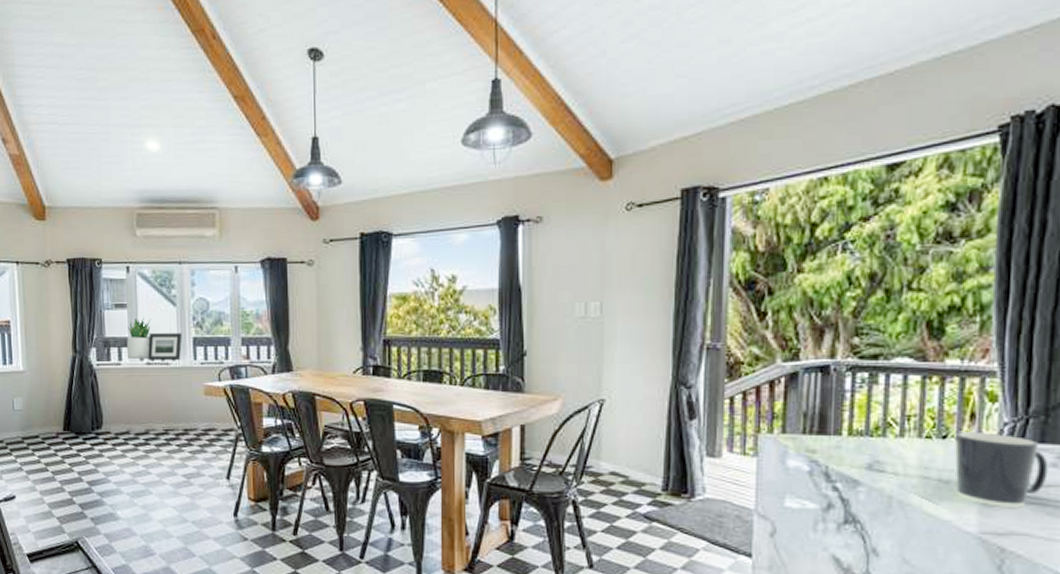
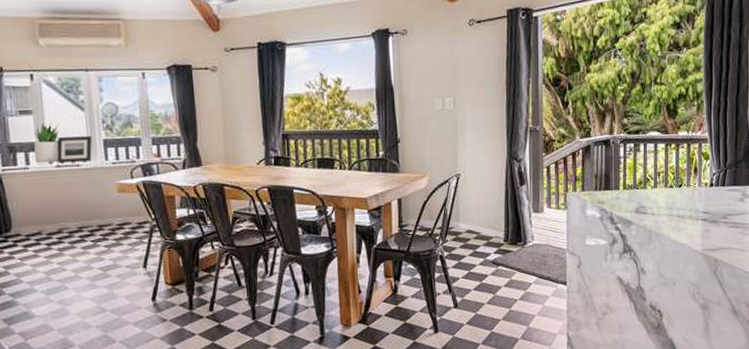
mug: present [954,432,1049,508] -> none [686,180,738,232]

